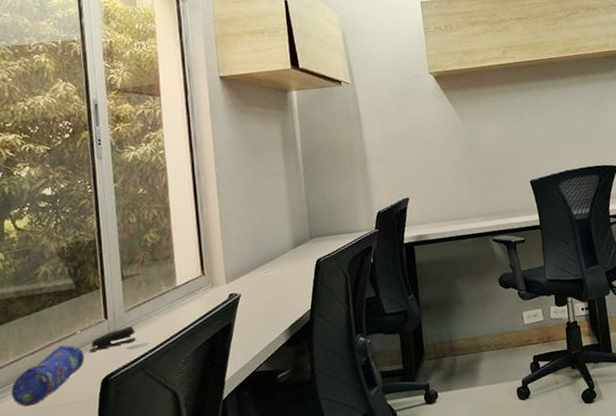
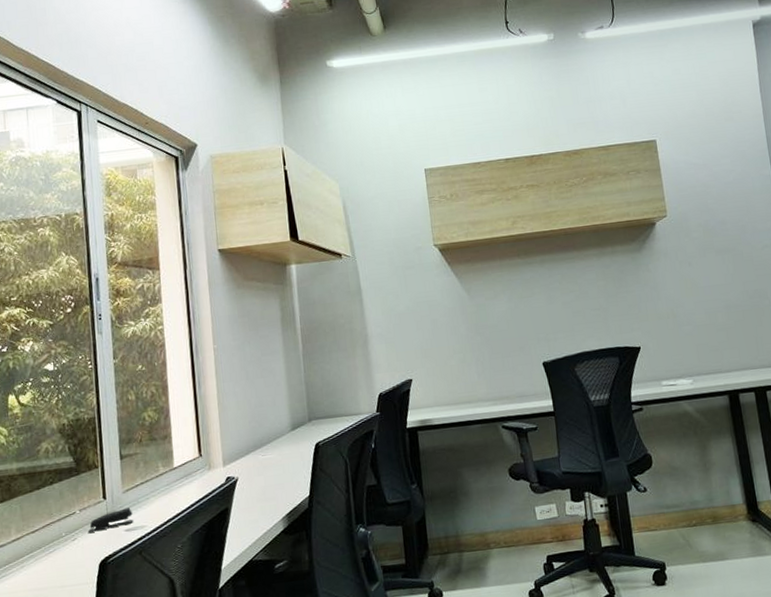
pencil case: present [11,345,85,407] -> none [12,525,83,587]

